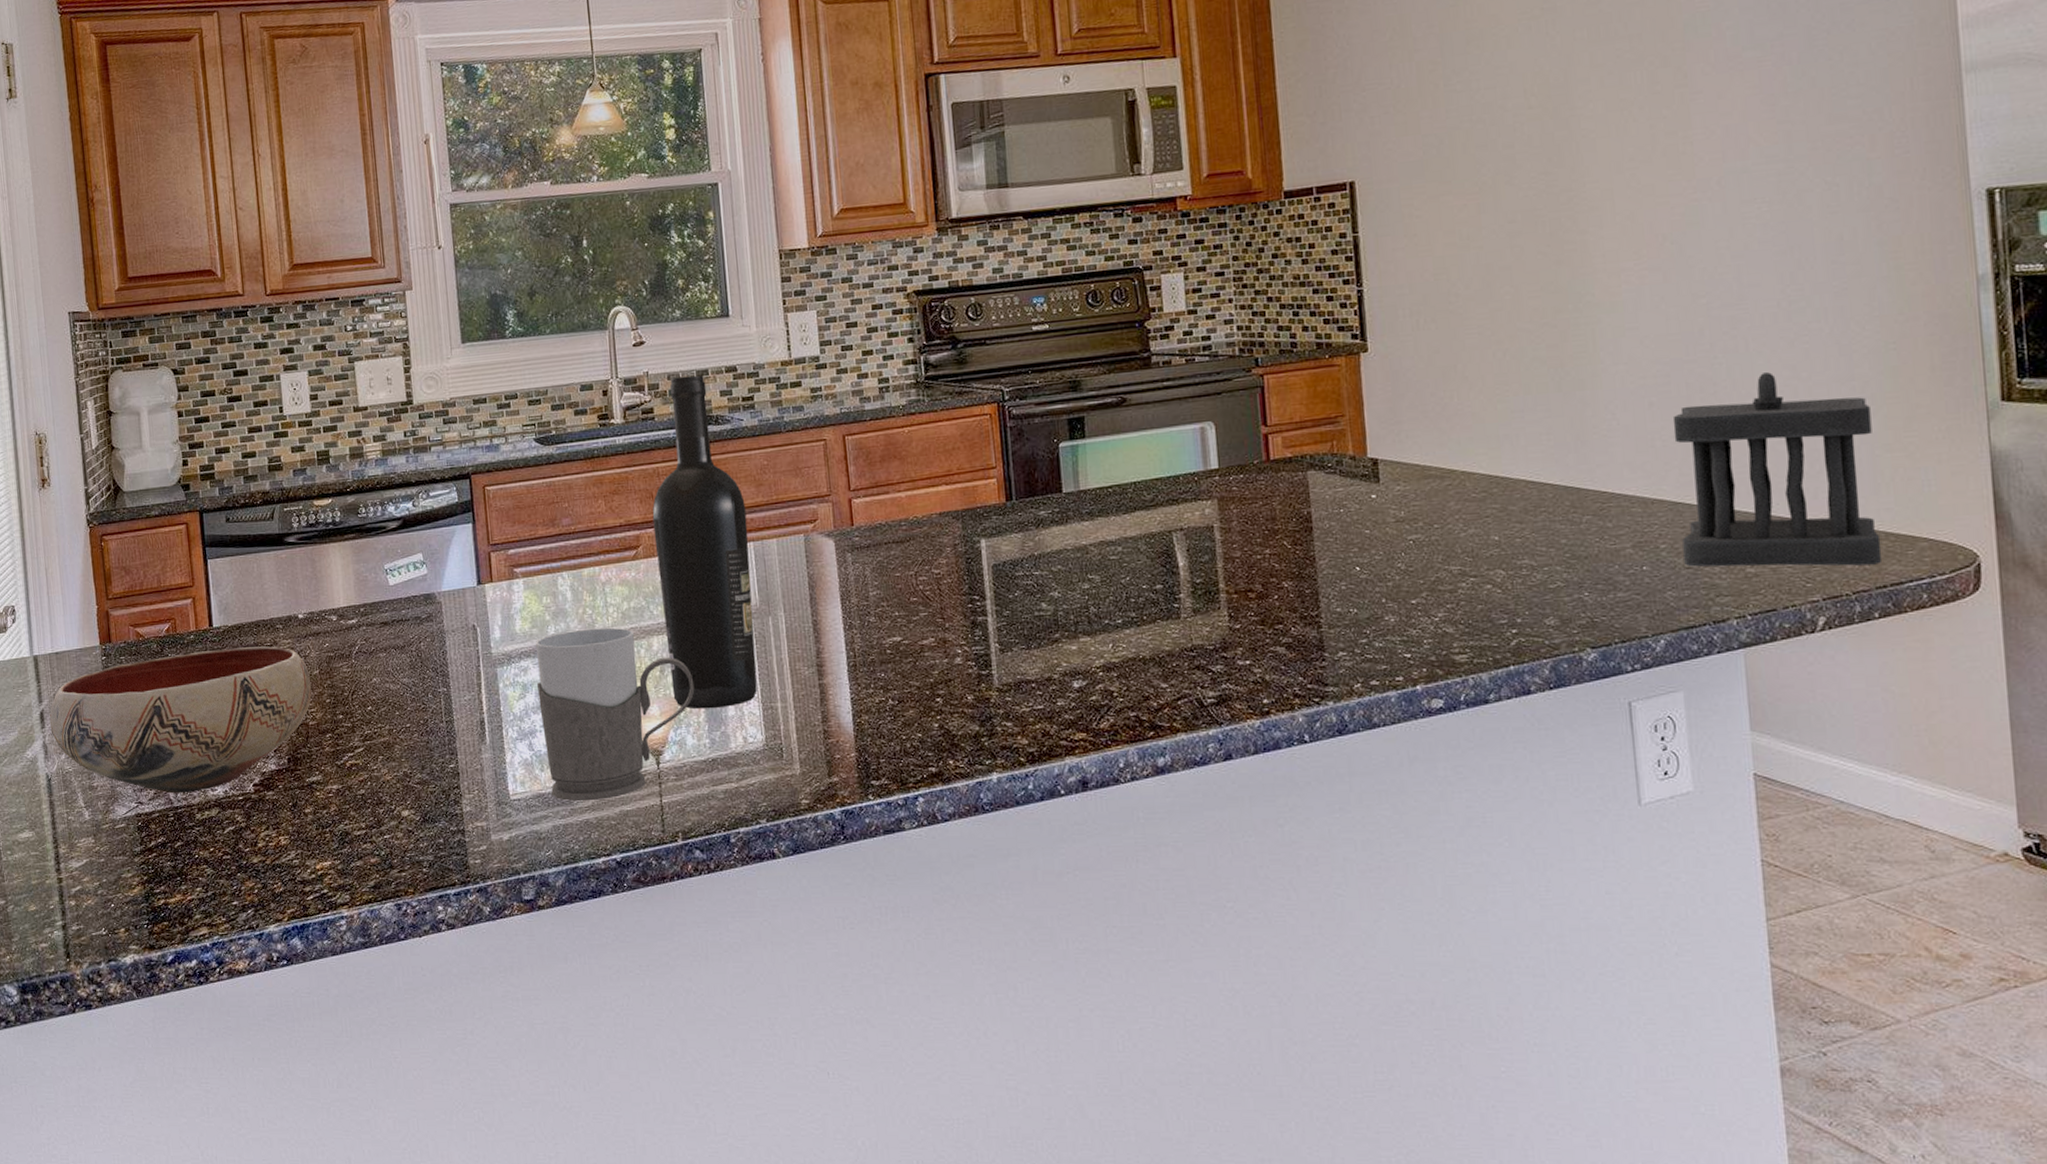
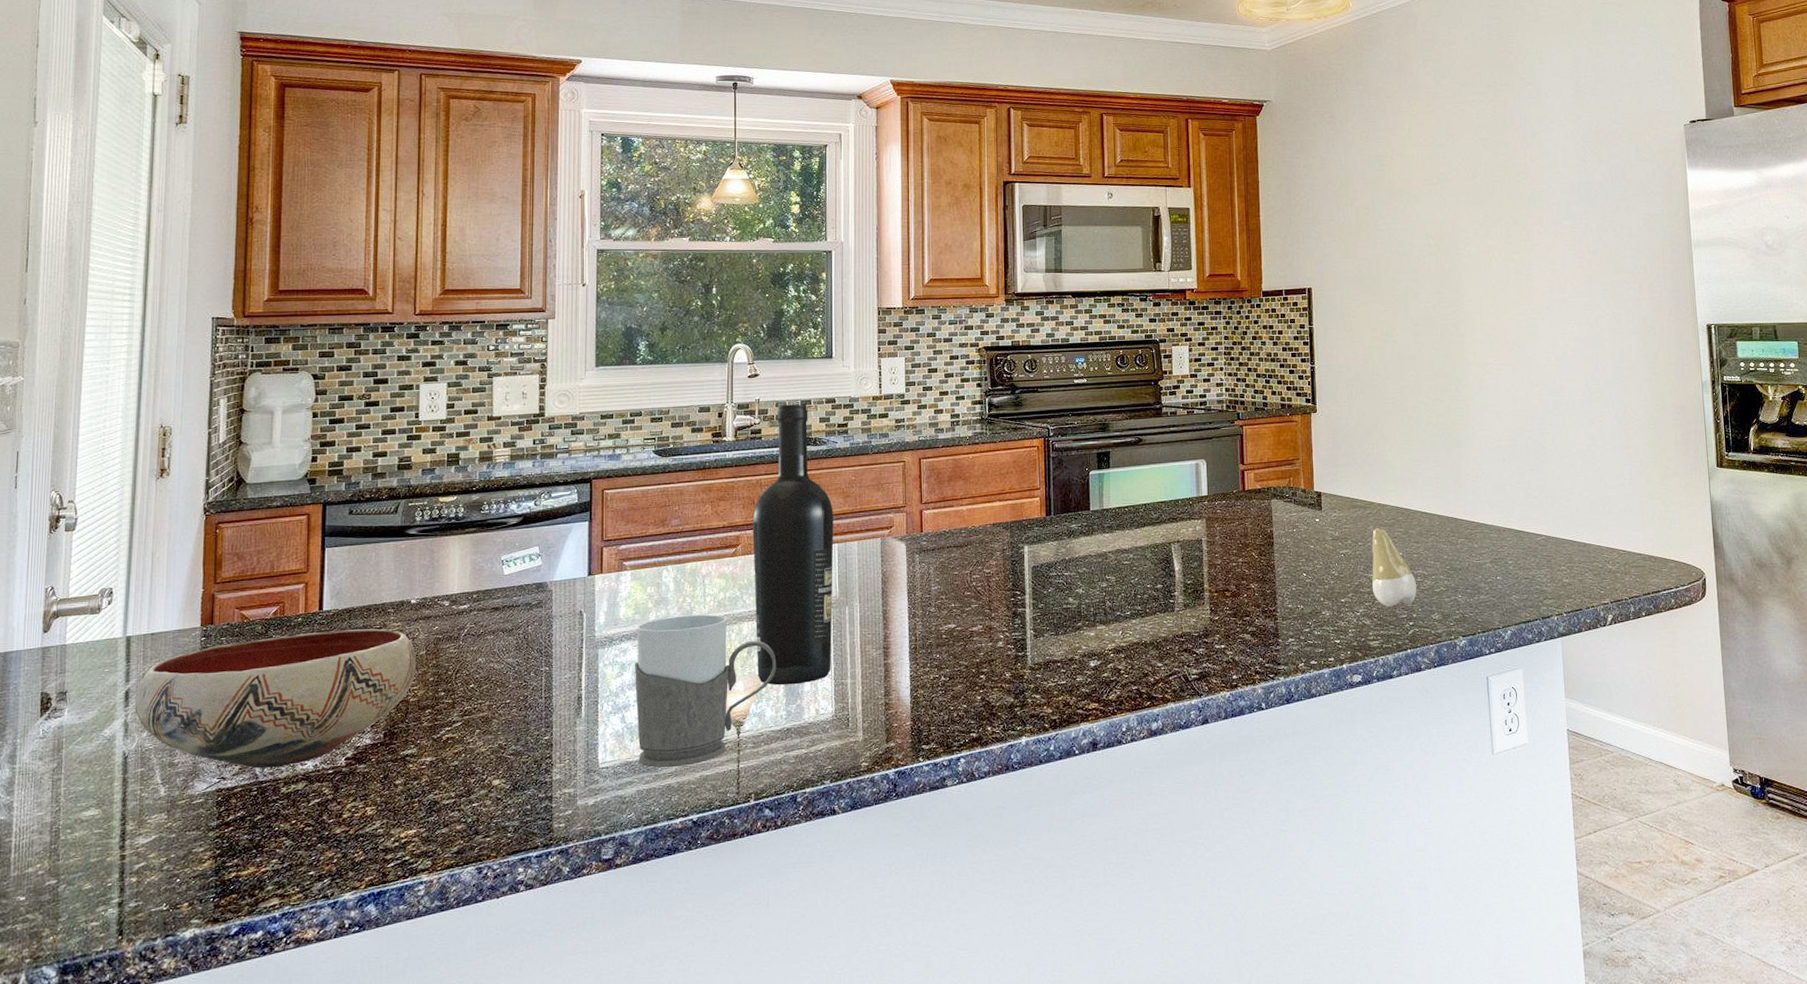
tooth: none [1453,504,1521,610] -> present [1372,528,1417,607]
utensil holder: present [1672,372,1882,567] -> none [1517,441,1647,579]

